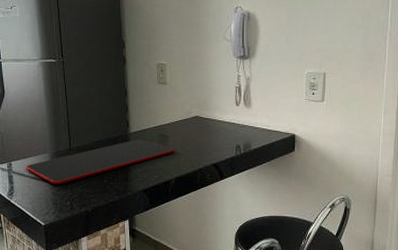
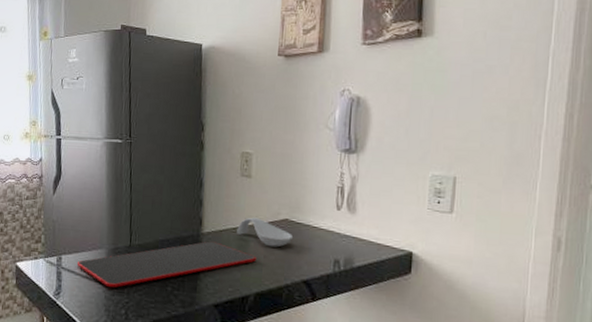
spoon rest: none [158,117,204,140] -> present [237,217,294,248]

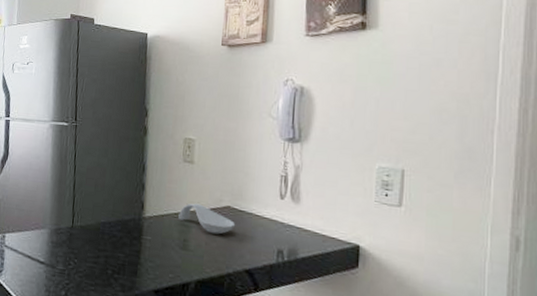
cutting board: present [76,241,257,288] -> none [19,225,198,268]

